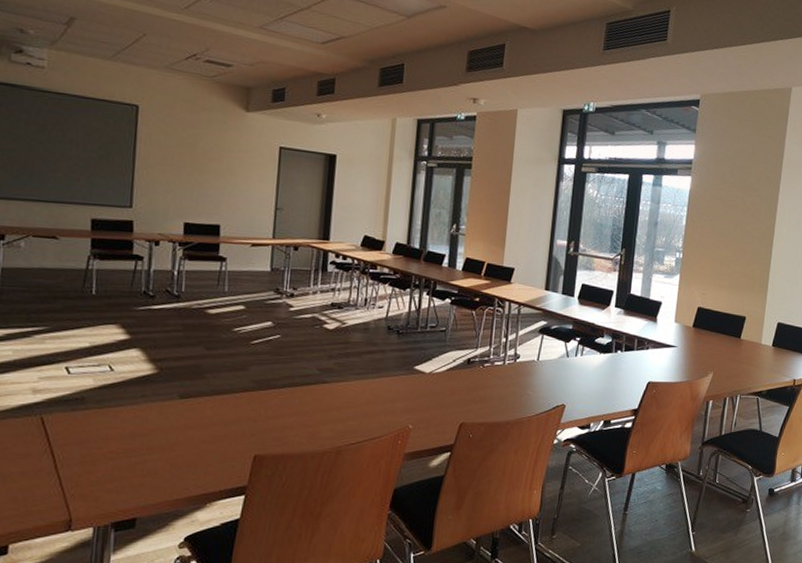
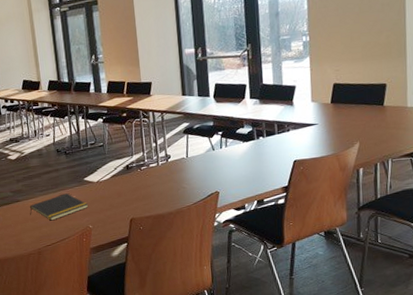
notepad: none [337,381,414,413] -> present [30,193,89,221]

